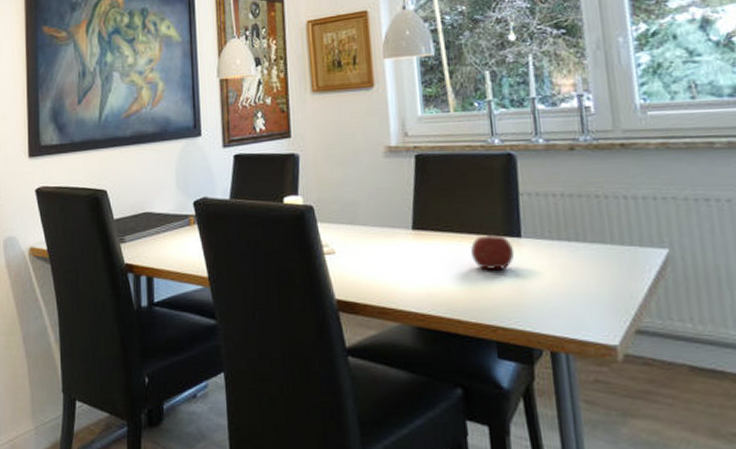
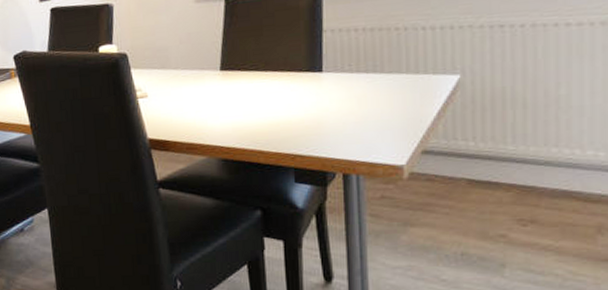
fruit: present [471,232,515,271] -> none [275,68,316,105]

